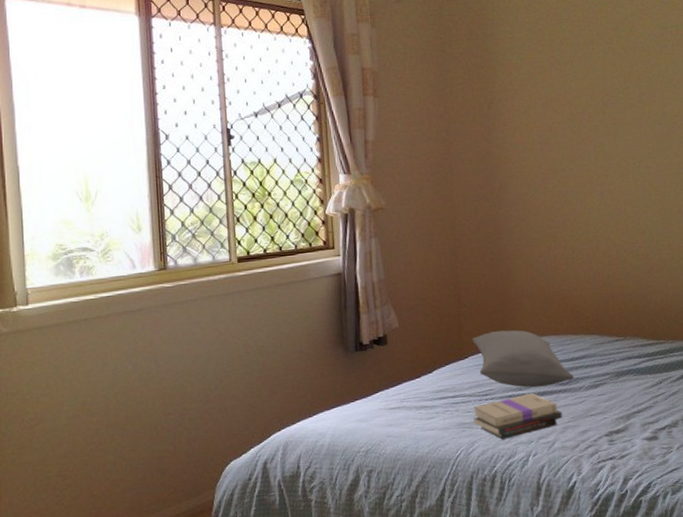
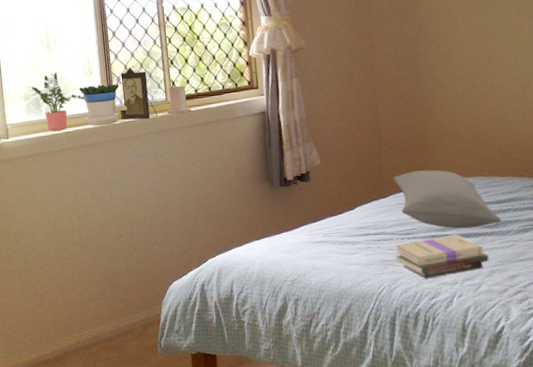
potted plant: none [63,229,131,297] -> present [32,73,85,132]
flowerpot: none [123,241,174,290] -> present [79,83,120,126]
photo frame: none [173,224,220,283] -> present [119,67,158,120]
candle: none [230,243,259,277] -> present [167,84,191,115]

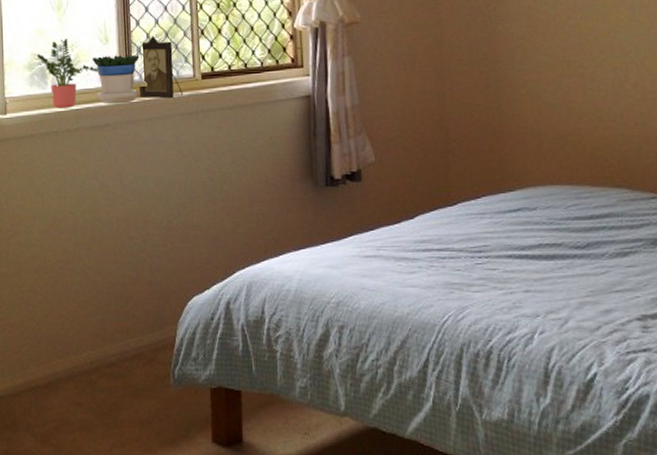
candle: present [167,84,191,115] -> none [194,58,223,94]
pillow: present [393,170,501,229] -> none [462,174,594,248]
books: present [396,235,489,279] -> none [464,256,578,309]

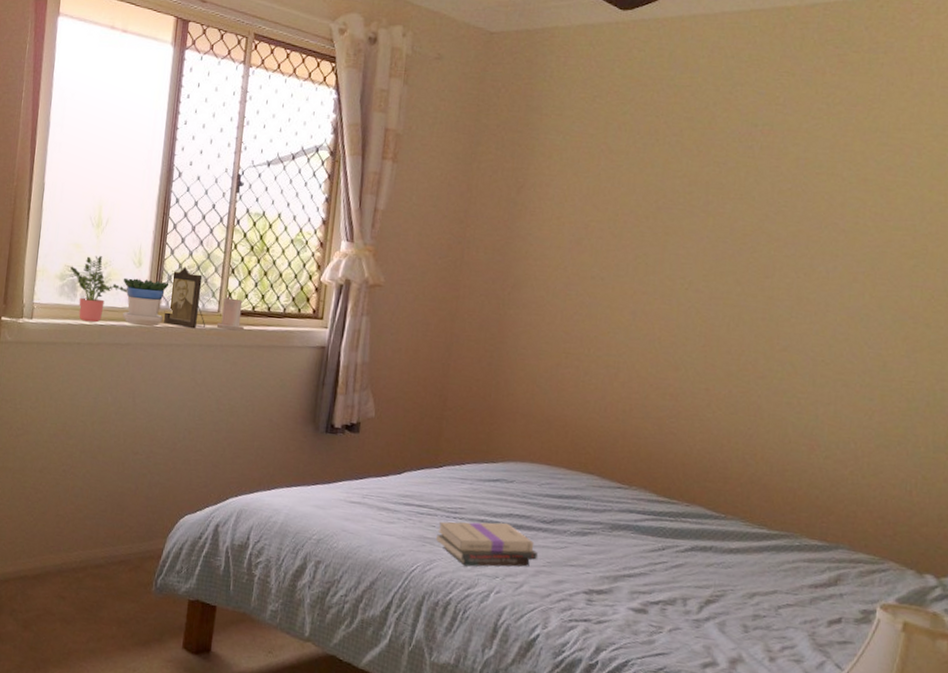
candle: none [194,58,223,94] -> present [216,295,244,331]
books: none [464,256,578,309] -> present [436,521,538,567]

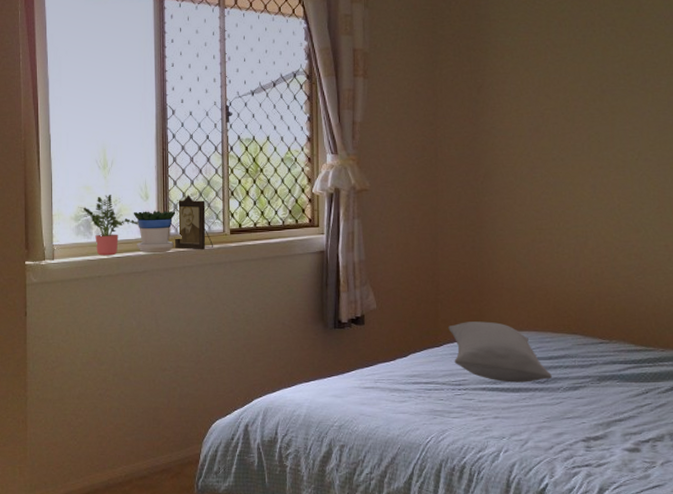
candle: present [216,295,244,331] -> none [223,216,249,247]
books: present [436,521,538,567] -> none [446,389,537,432]
pillow: none [451,444,559,520] -> present [448,321,552,383]

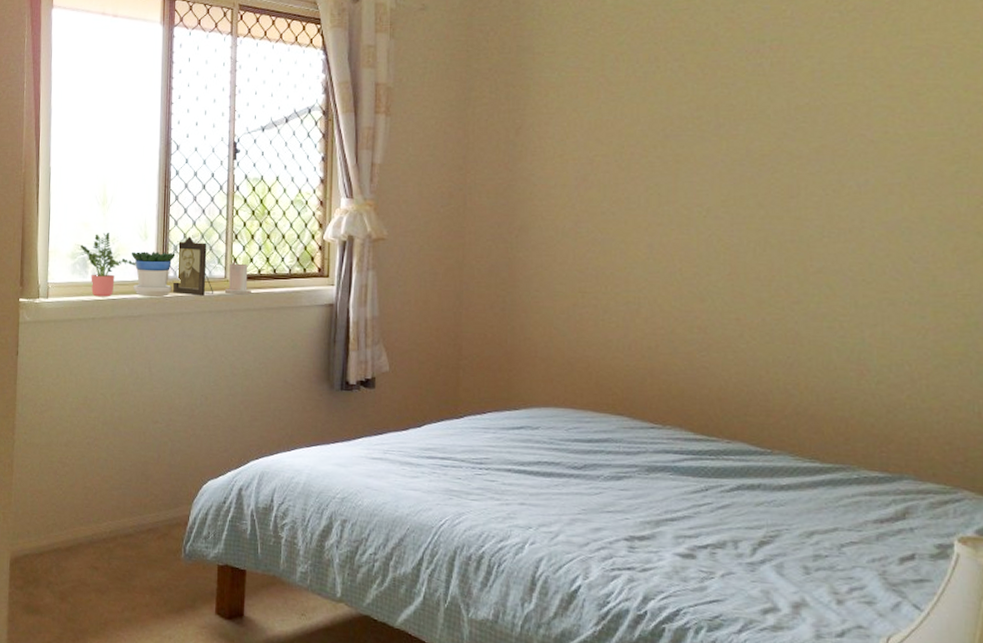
candle: none [223,216,249,247] -> present [224,261,251,295]
pillow: present [448,321,552,383] -> none [470,392,591,467]

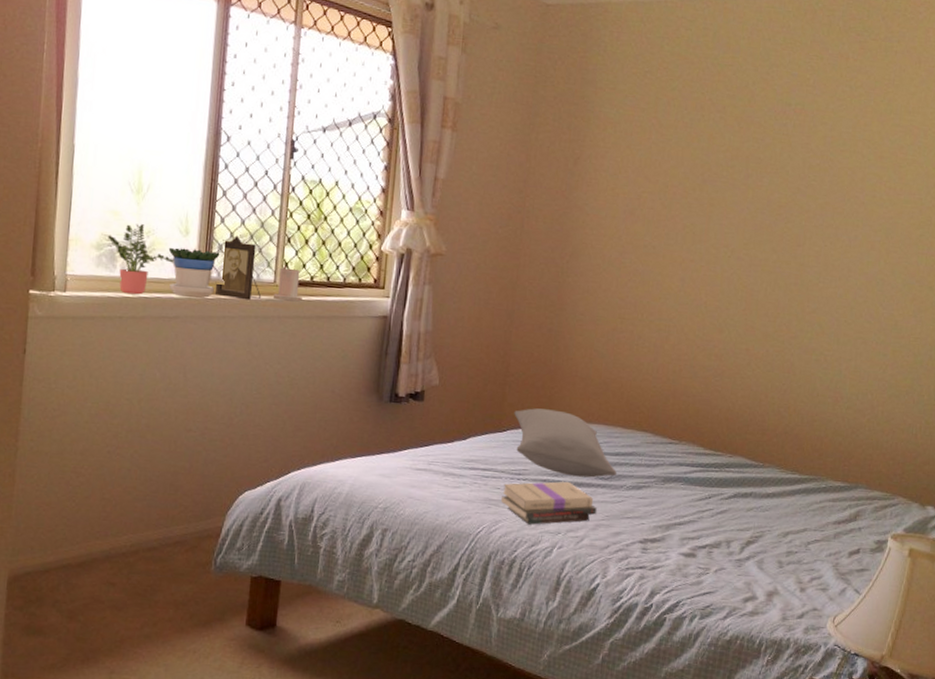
books: none [464,471,571,518] -> present [501,482,597,525]
pillow: none [470,392,591,467] -> present [514,408,616,478]

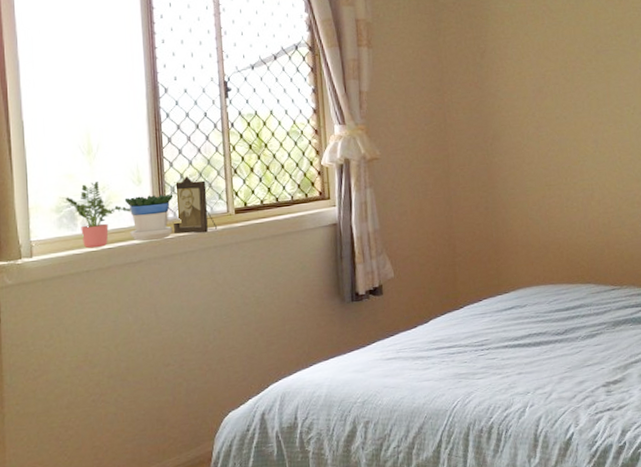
candle: present [272,265,302,302] -> none [228,194,256,228]
books: present [501,482,597,525] -> none [469,343,559,391]
pillow: present [514,408,616,478] -> none [467,279,570,338]

